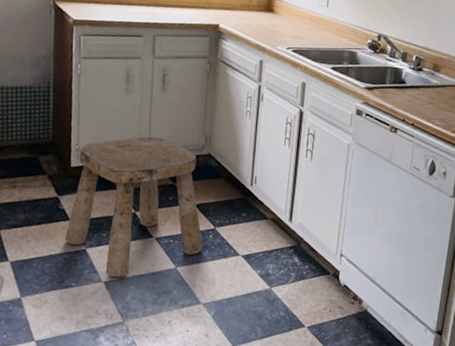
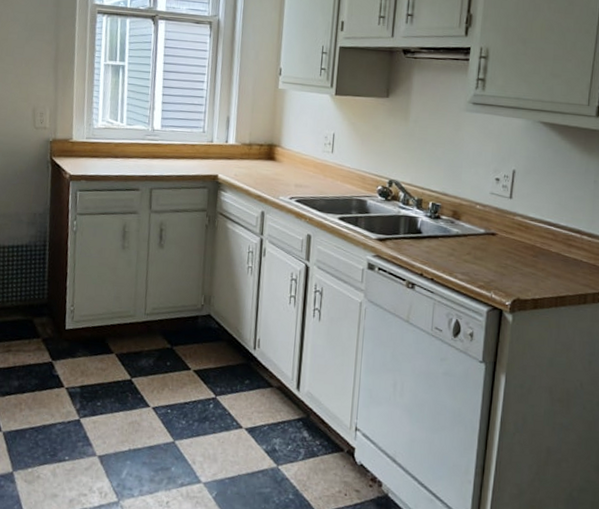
stool: present [64,136,203,278] -> none [58,295,203,451]

